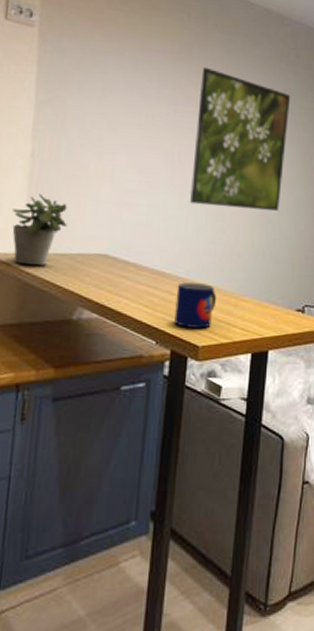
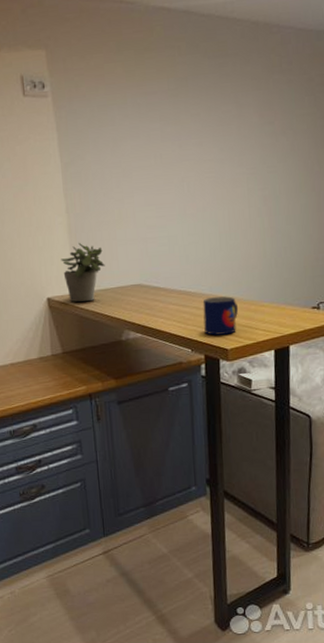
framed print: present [190,67,291,211] -> none [198,96,287,229]

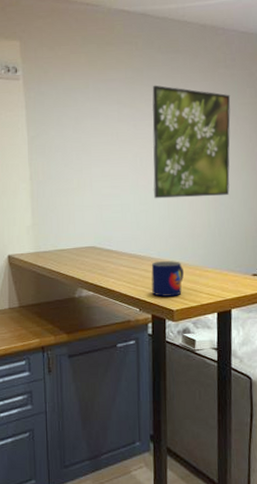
potted plant: present [61,242,105,303] -> none [23,206,63,261]
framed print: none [198,96,287,229] -> present [152,85,231,199]

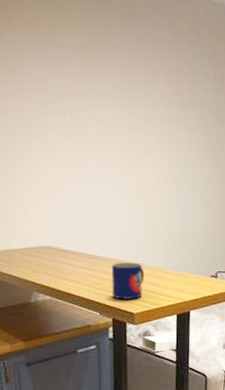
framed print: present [152,85,231,199] -> none [109,56,194,194]

